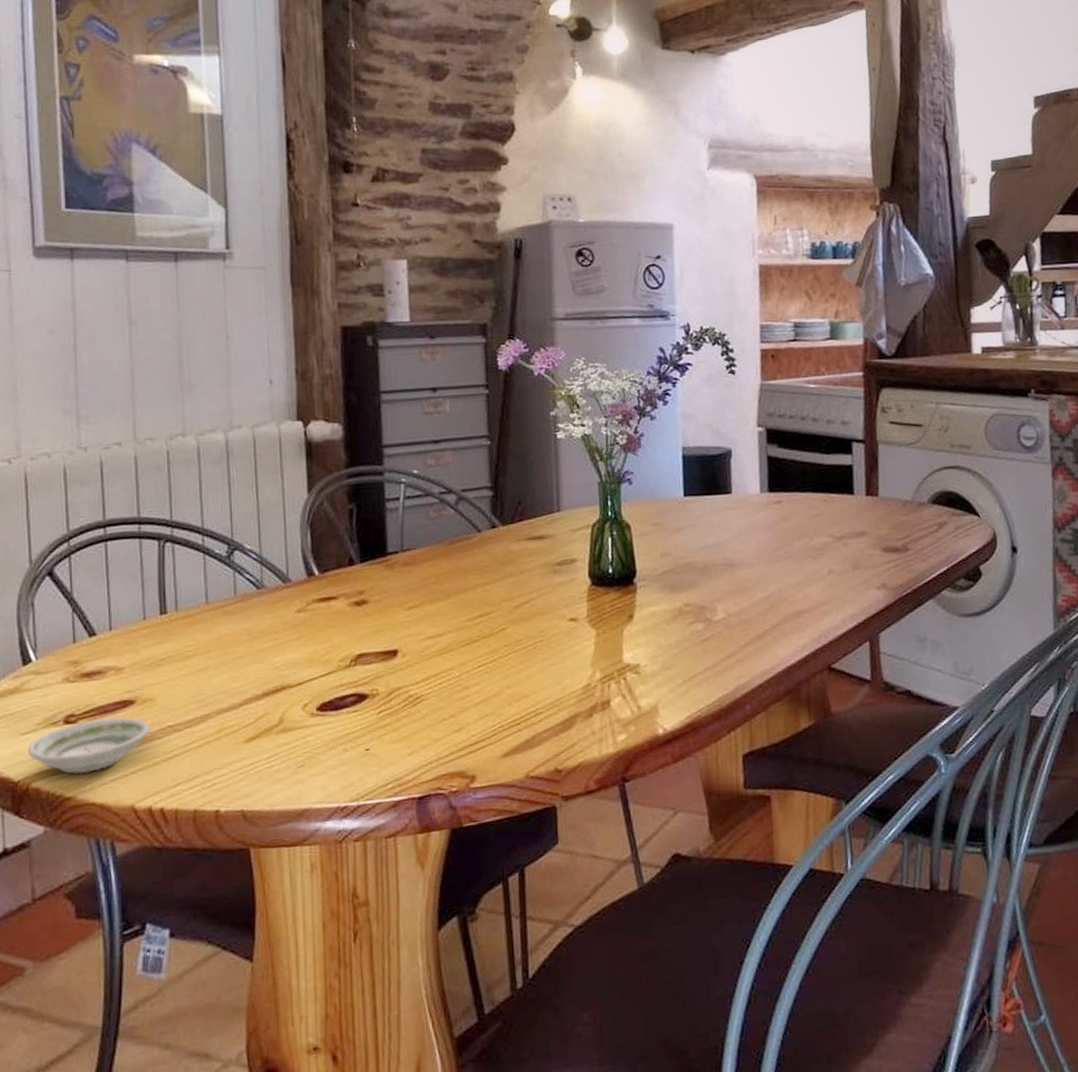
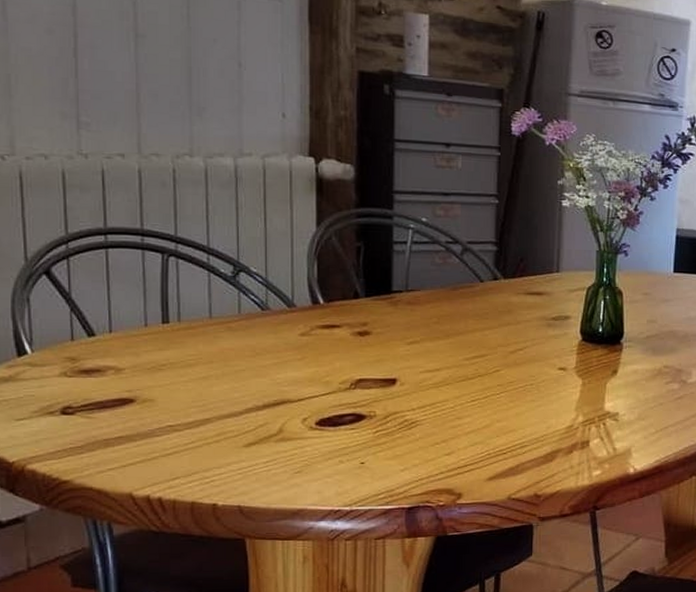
saucer: present [28,717,150,774] -> none [24,412,149,461]

